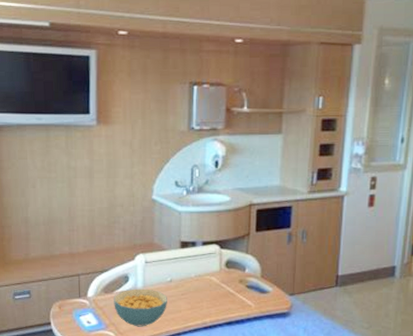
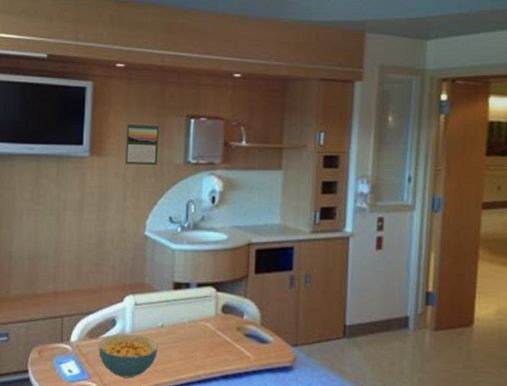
calendar: none [131,91,163,132] -> present [125,123,159,165]

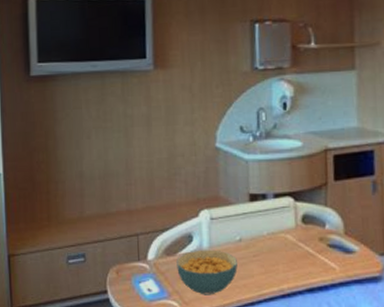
calendar: present [125,123,159,165] -> none [189,31,224,75]

